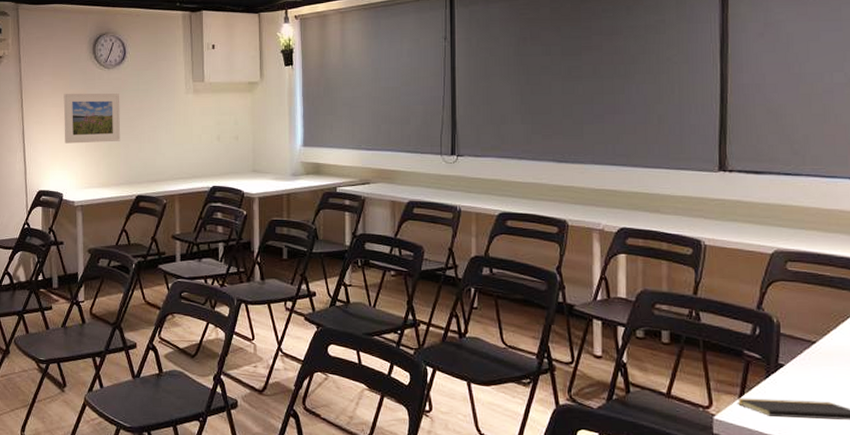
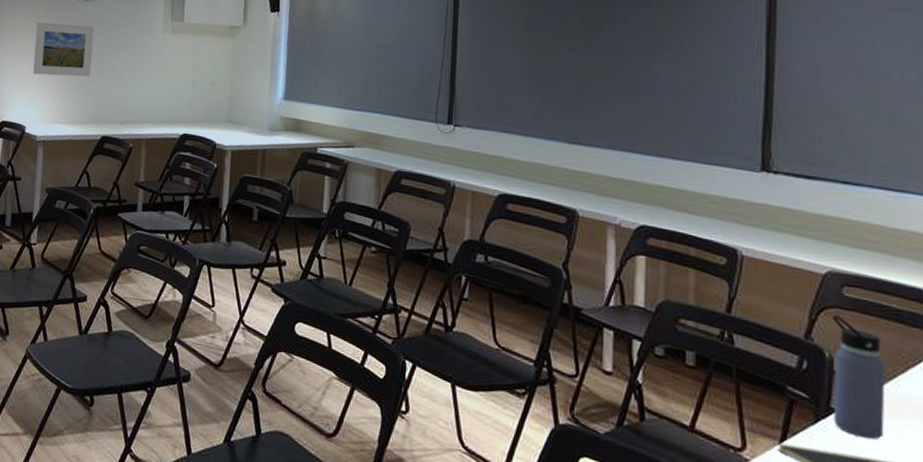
water bottle: none [779,286,821,386] -> present [833,314,885,440]

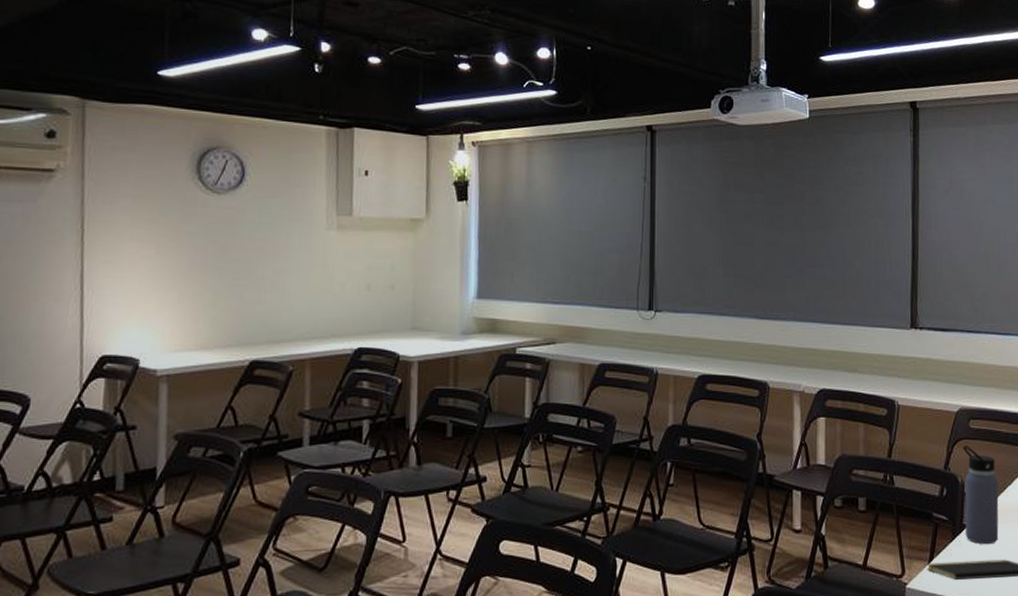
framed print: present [33,21,94,77] -> none [146,223,233,292]

